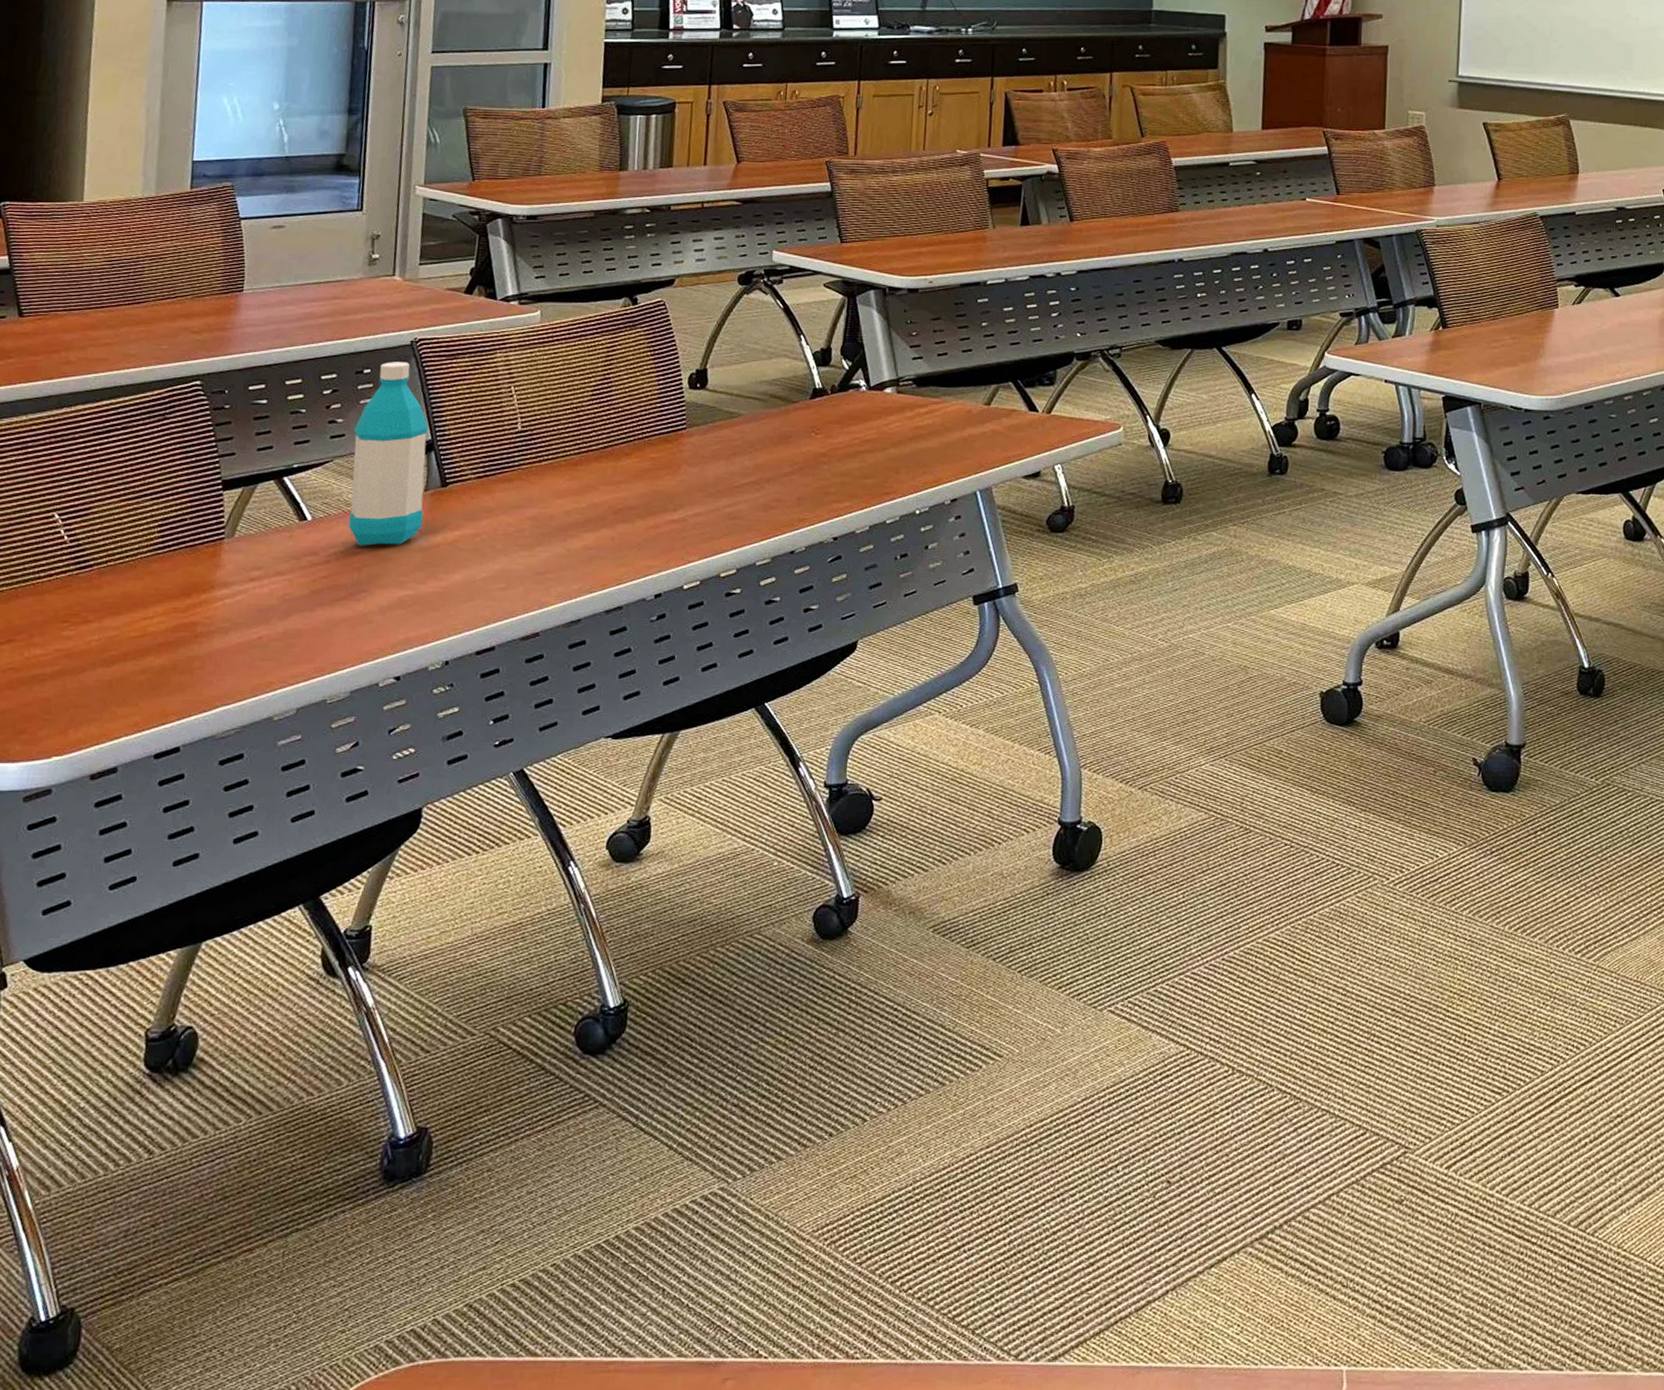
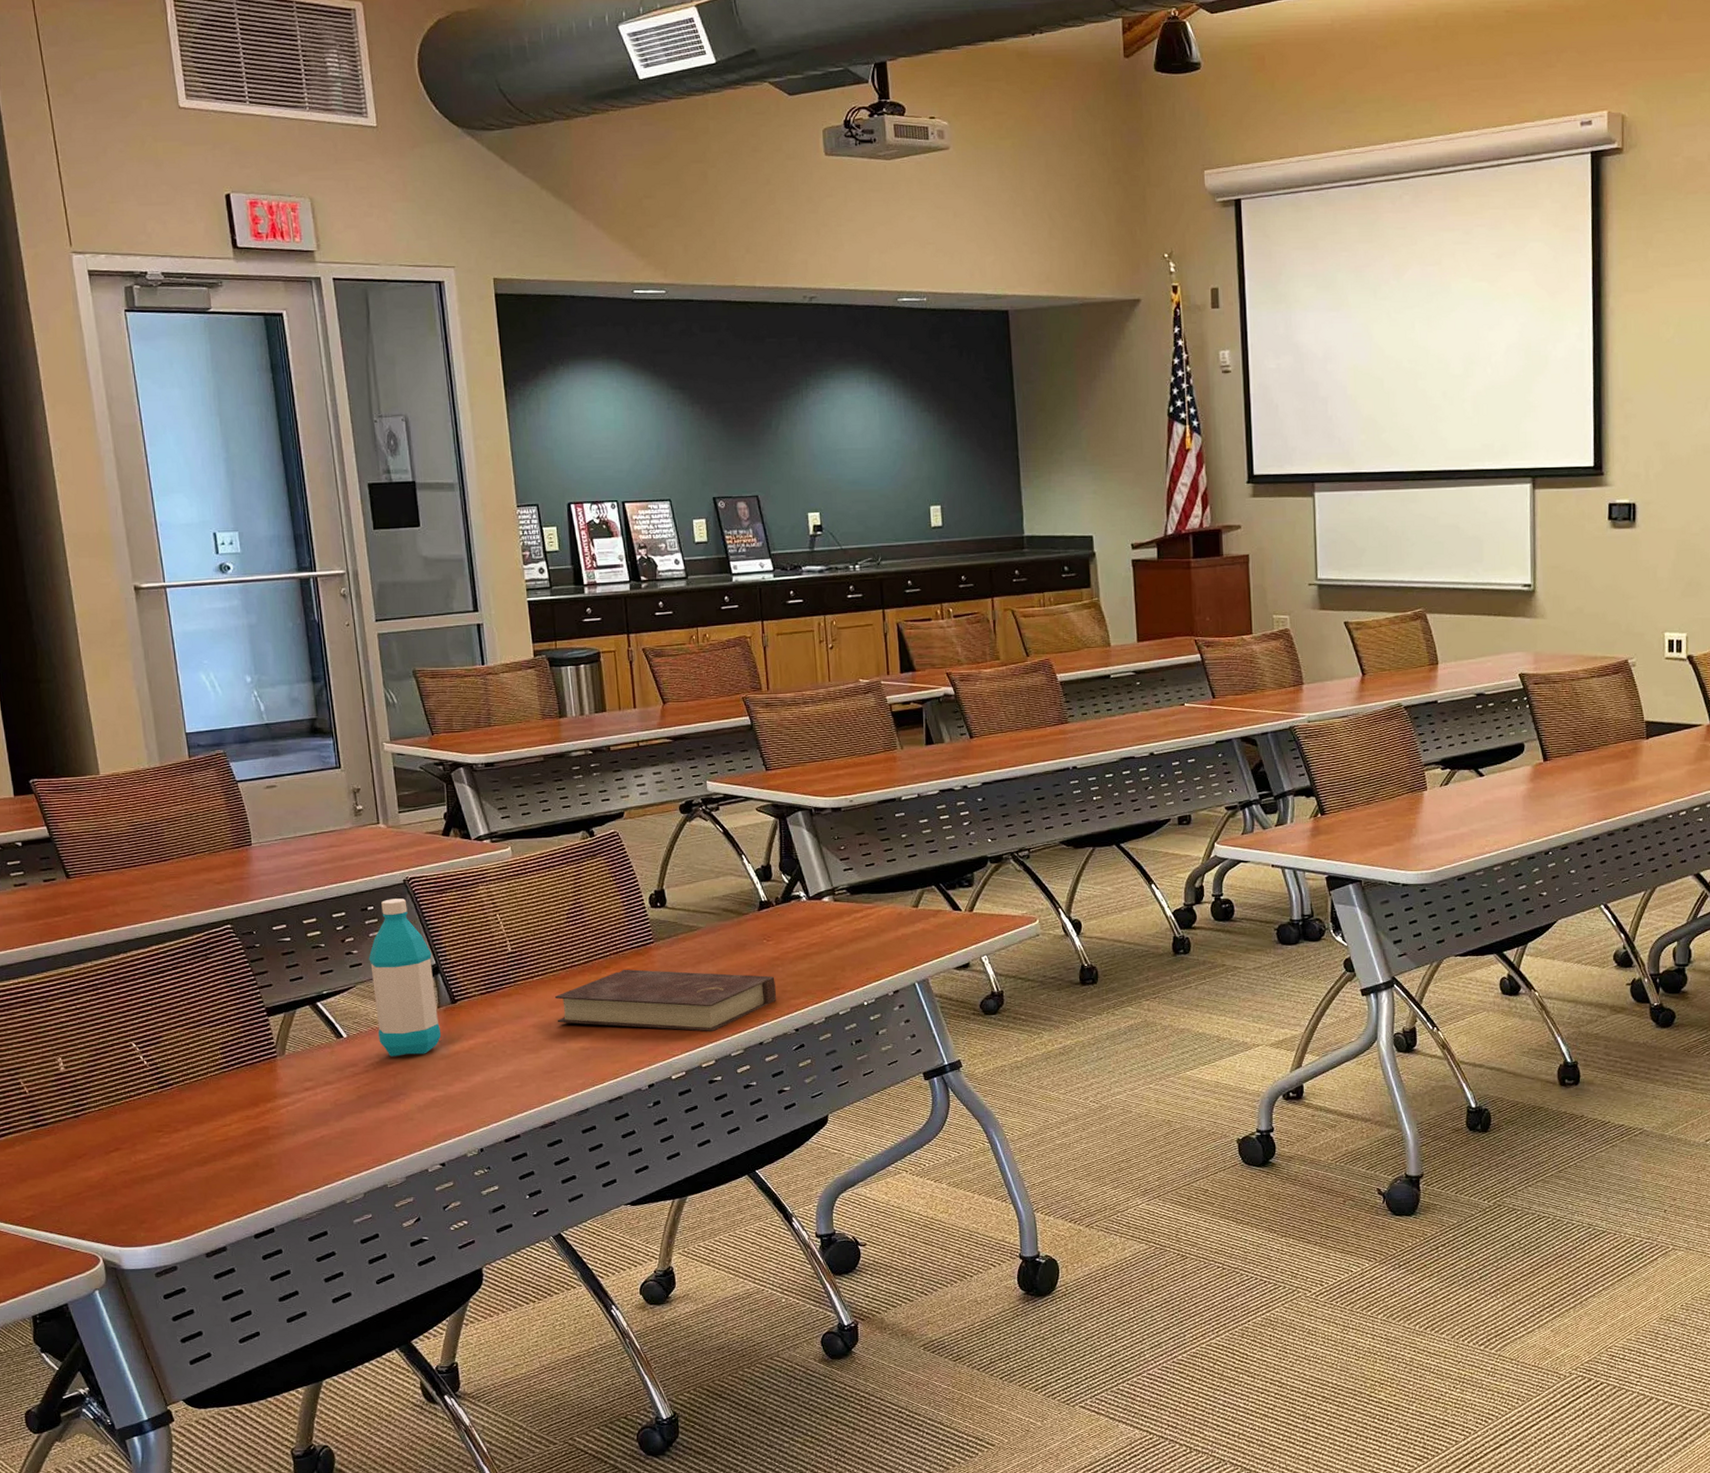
book: none [560,457,819,535] -> present [554,969,776,1031]

